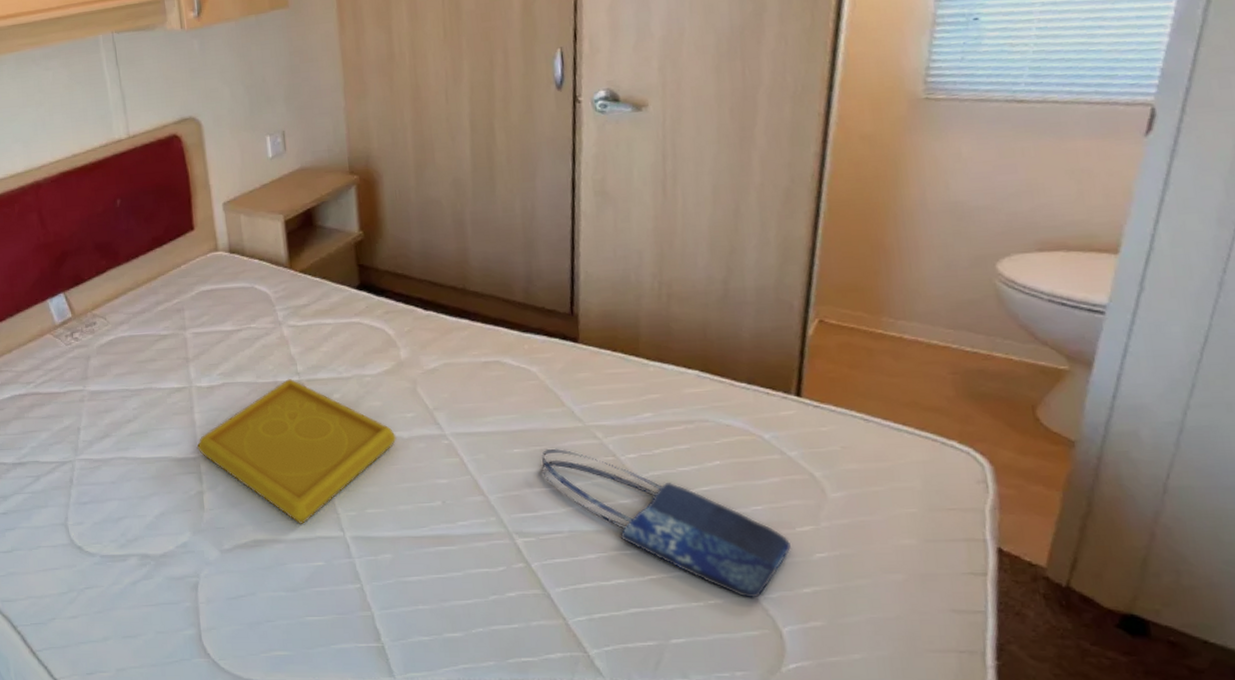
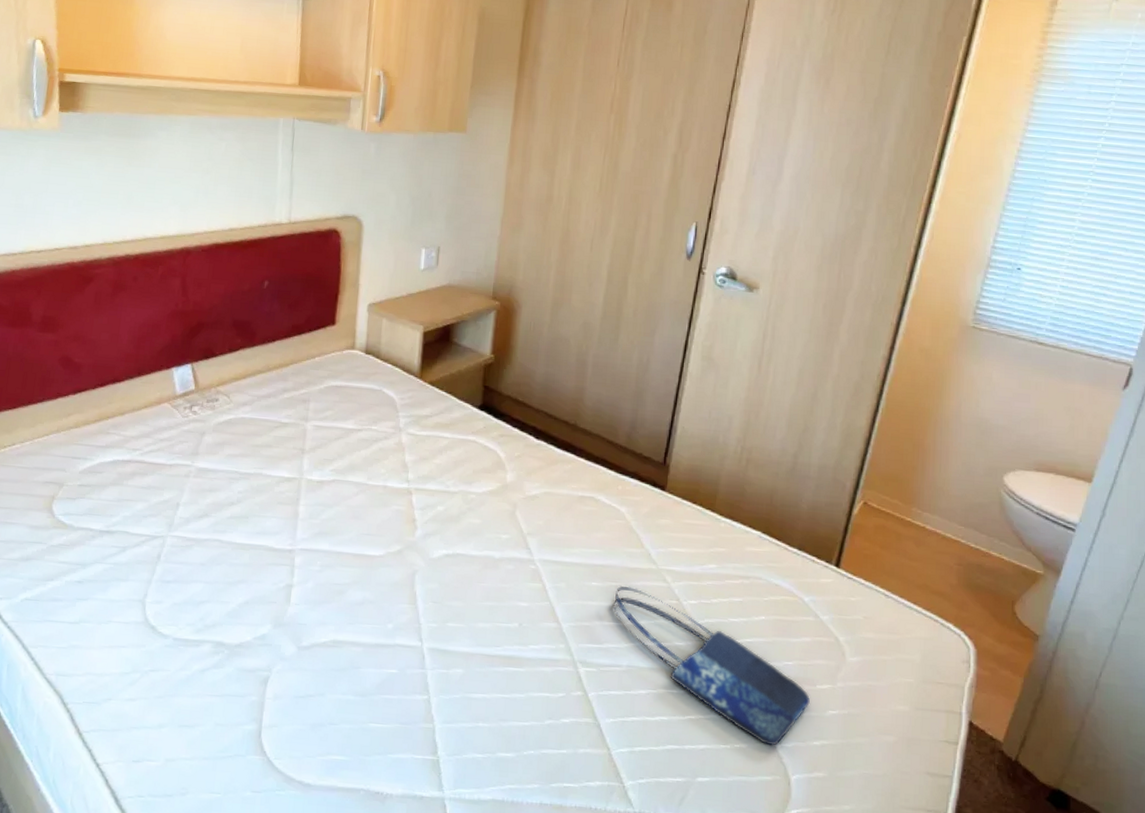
serving tray: present [197,379,397,524] -> none [295,485,489,630]

